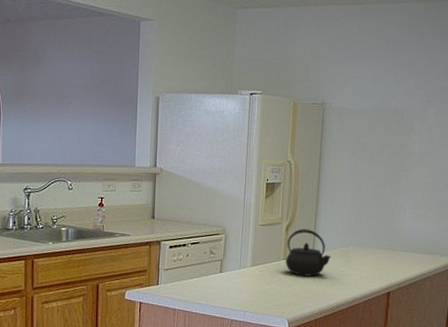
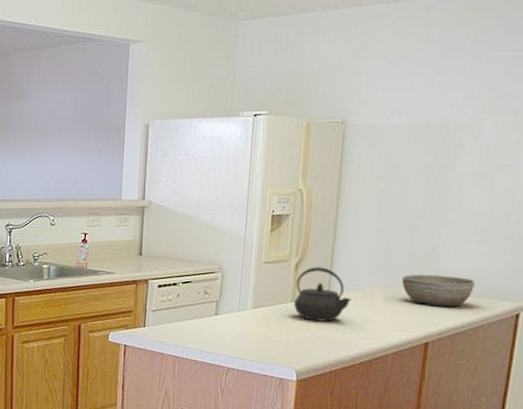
bowl: none [369,234,423,263] -> present [401,274,475,308]

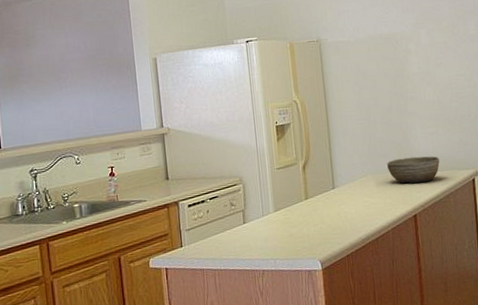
kettle: present [293,267,351,322] -> none [306,165,352,214]

